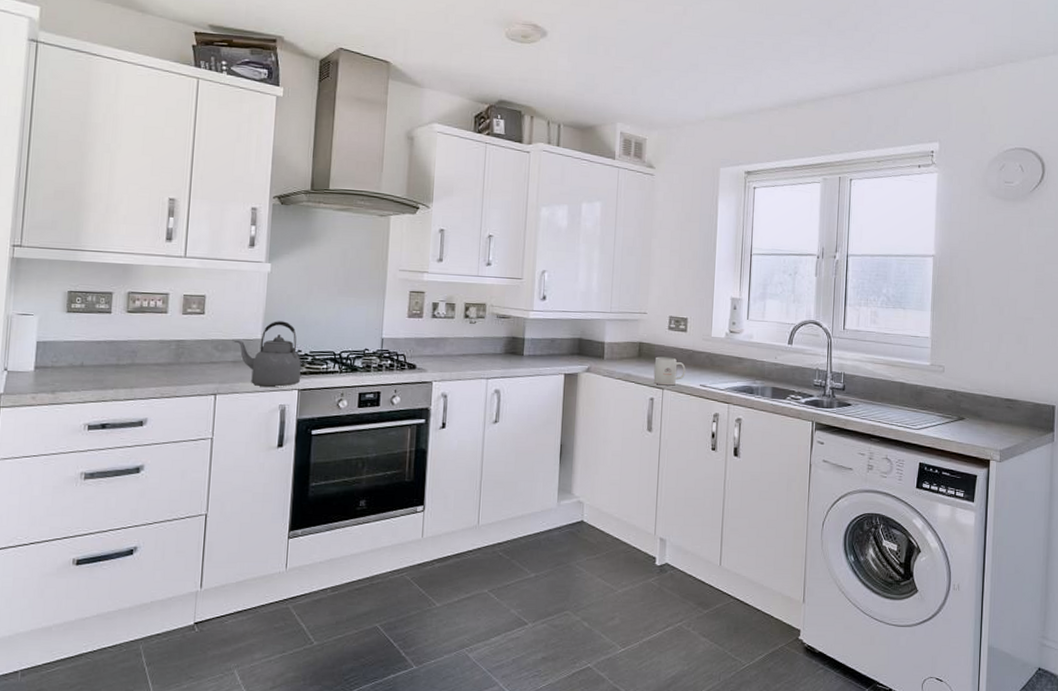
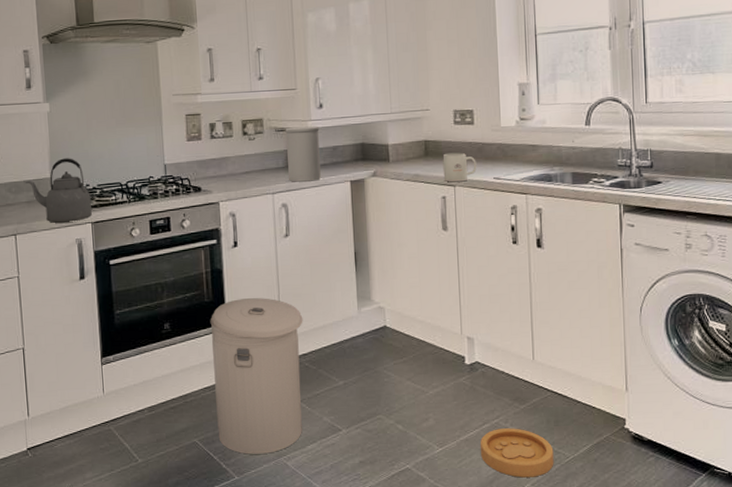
can: none [401,481,502,644] -> present [210,298,303,455]
canister: none [505,315,540,371] -> present [285,126,321,182]
pet bowl: none [662,632,731,683] -> present [481,428,554,478]

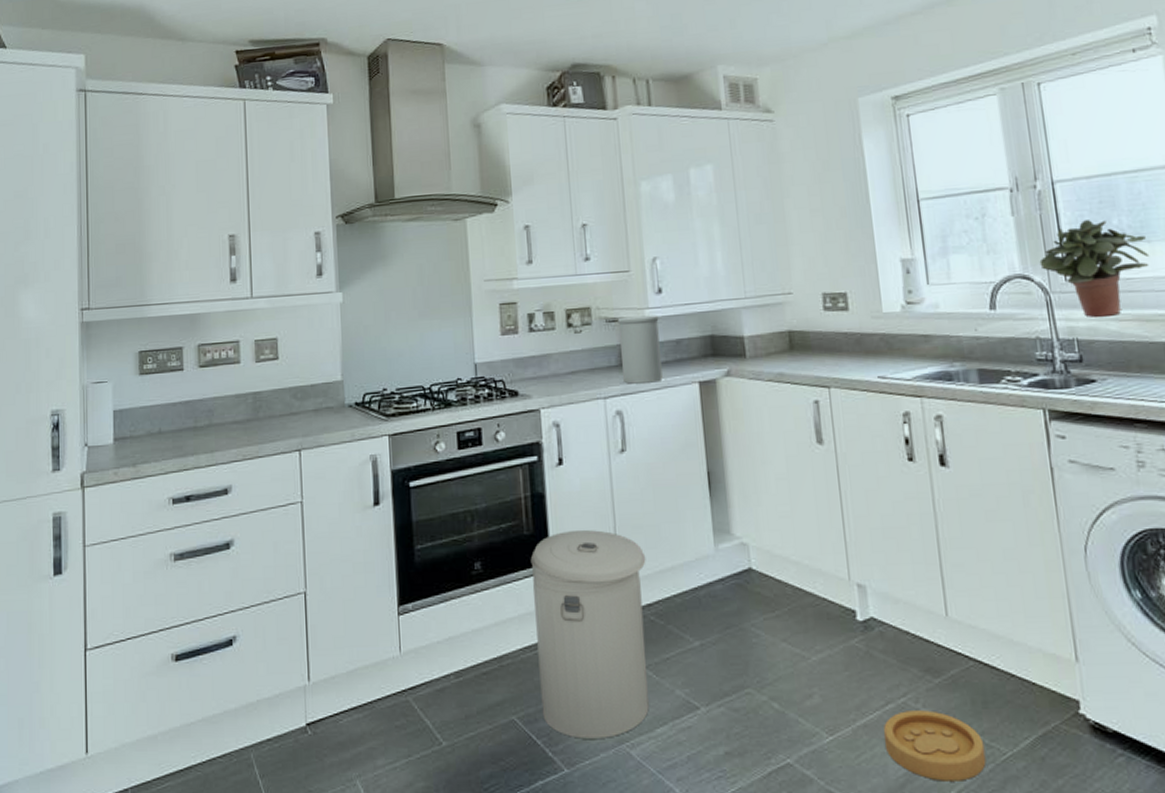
kettle: present [25,158,92,223] -> none [312,357,389,436]
mug: present [442,152,477,183] -> none [812,345,856,383]
potted plant: none [627,54,713,133] -> present [1039,220,1150,317]

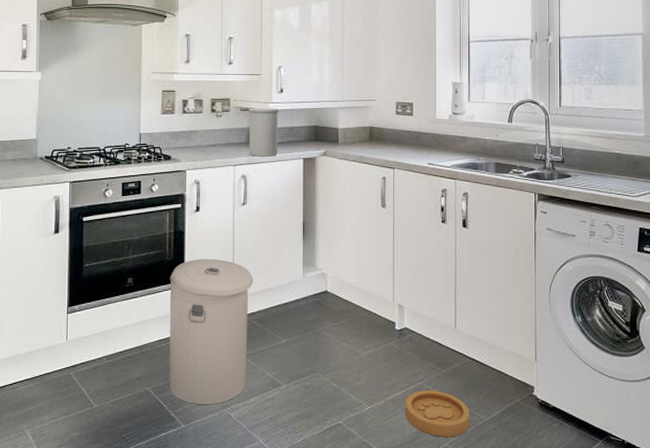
potted plant: present [1039,220,1150,317] -> none [544,66,616,133]

